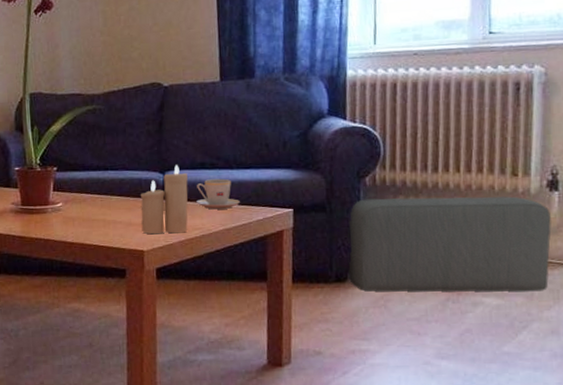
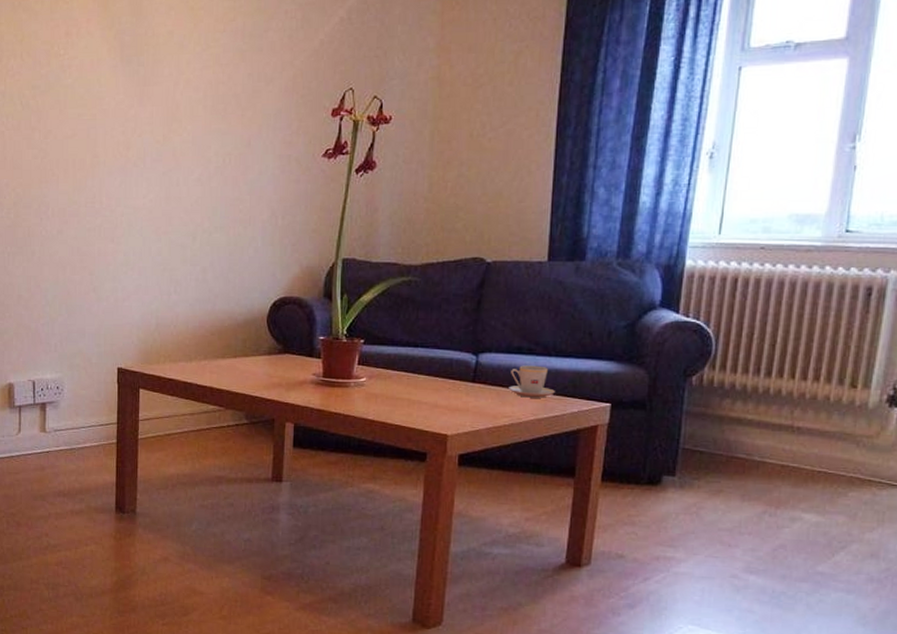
candle: present [140,164,188,234] -> none [448,346,502,420]
pouf: present [348,196,551,292] -> none [662,399,887,512]

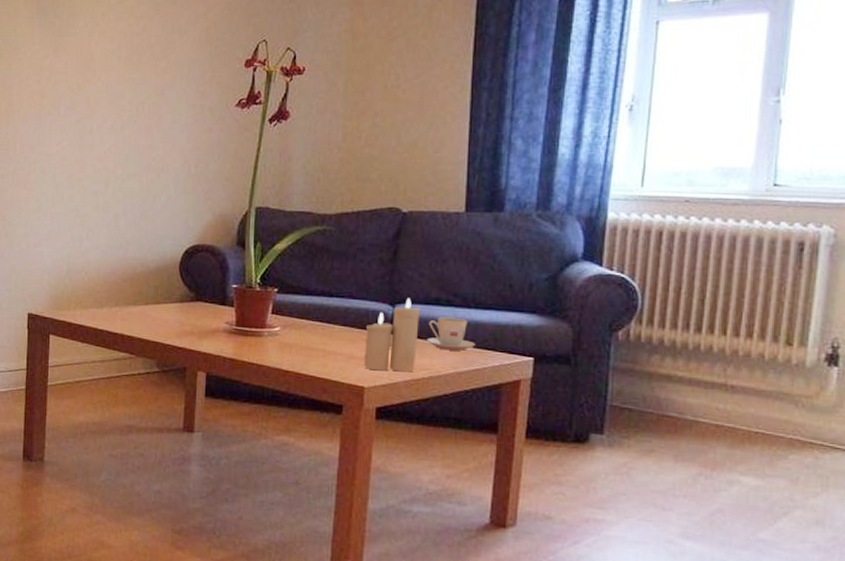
candle: none [448,346,502,420] -> present [364,297,420,372]

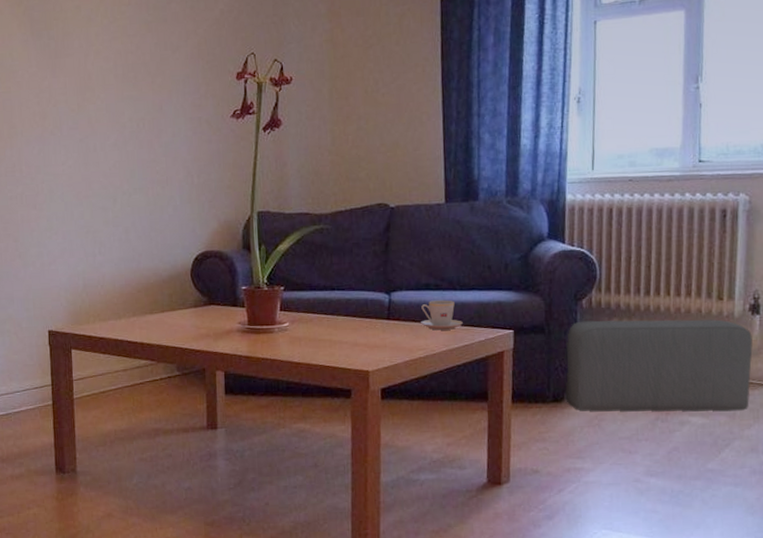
candle: present [364,297,420,372] -> none [366,285,413,355]
pouf: none [589,354,827,476] -> present [565,319,753,412]

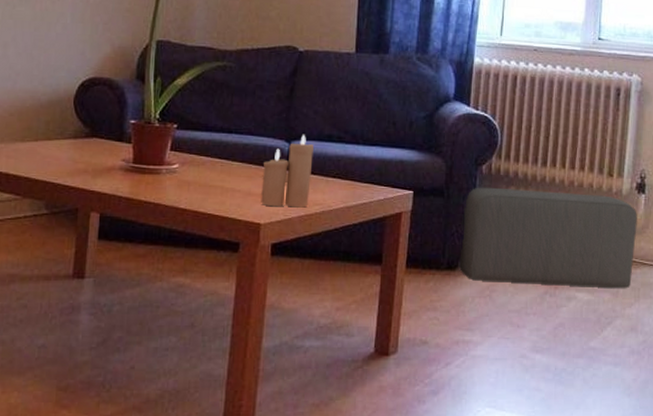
candle: none [366,285,413,355] -> present [261,134,314,208]
teacup: present [420,299,463,330] -> none [319,153,363,186]

